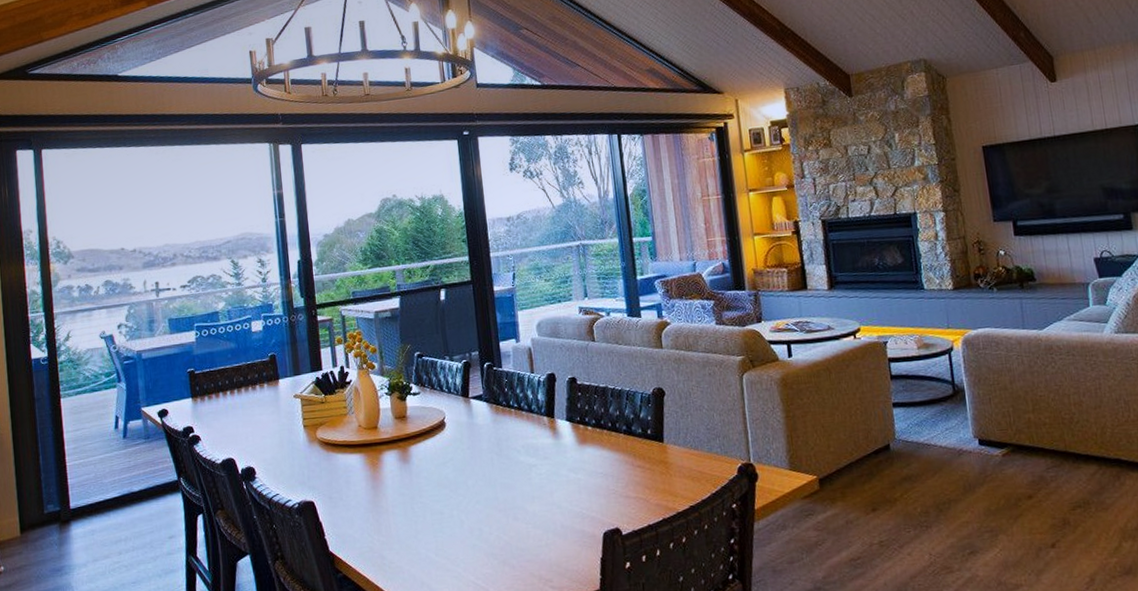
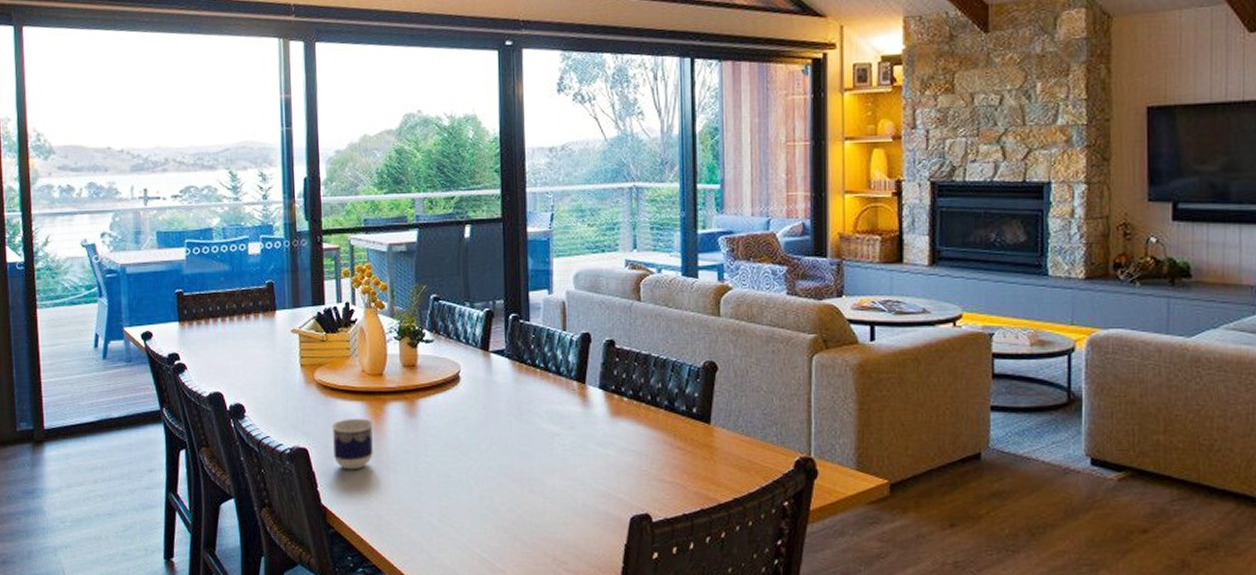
cup: none [334,468,373,517] -> present [331,418,373,470]

